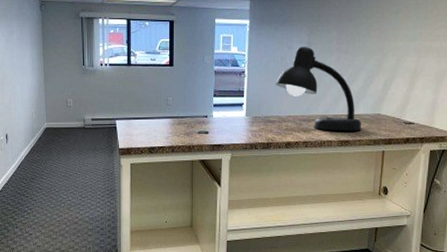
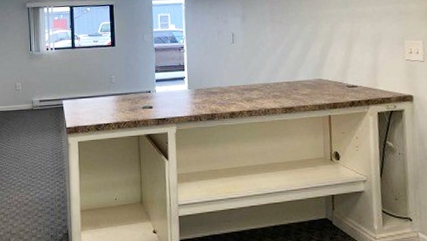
desk lamp: present [275,46,362,131] -> none [214,19,305,99]

